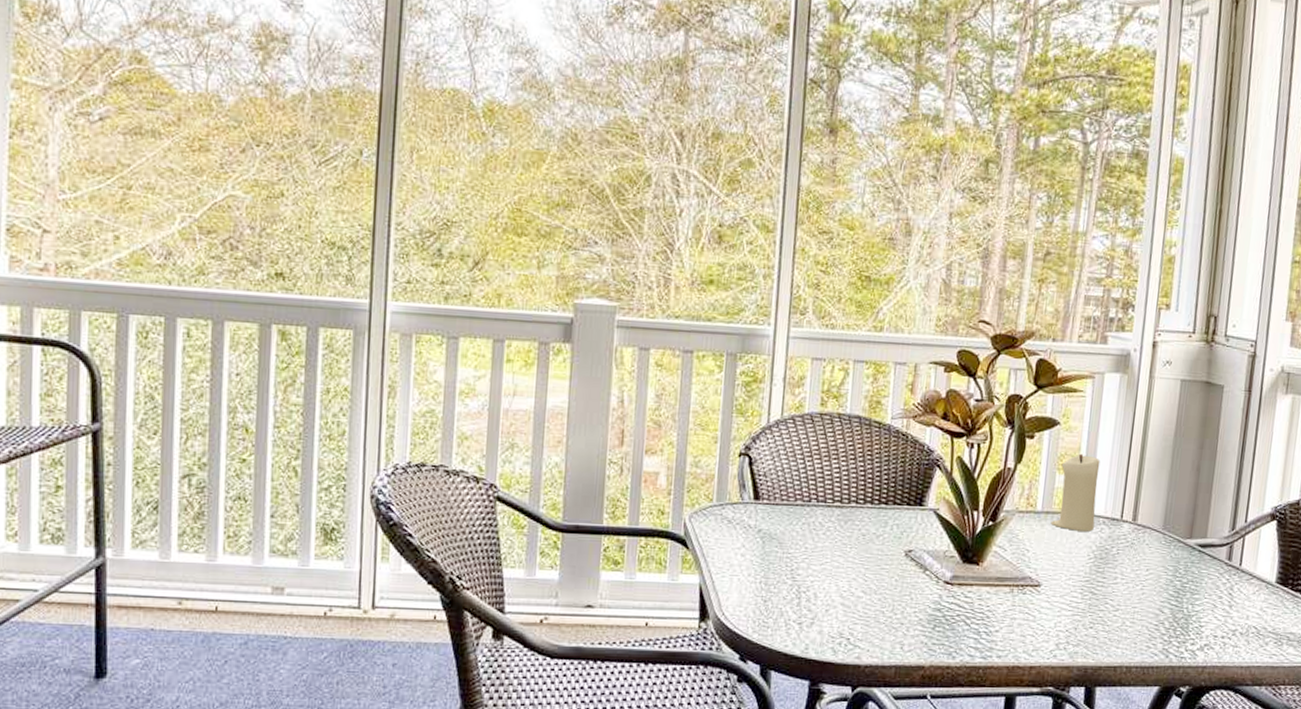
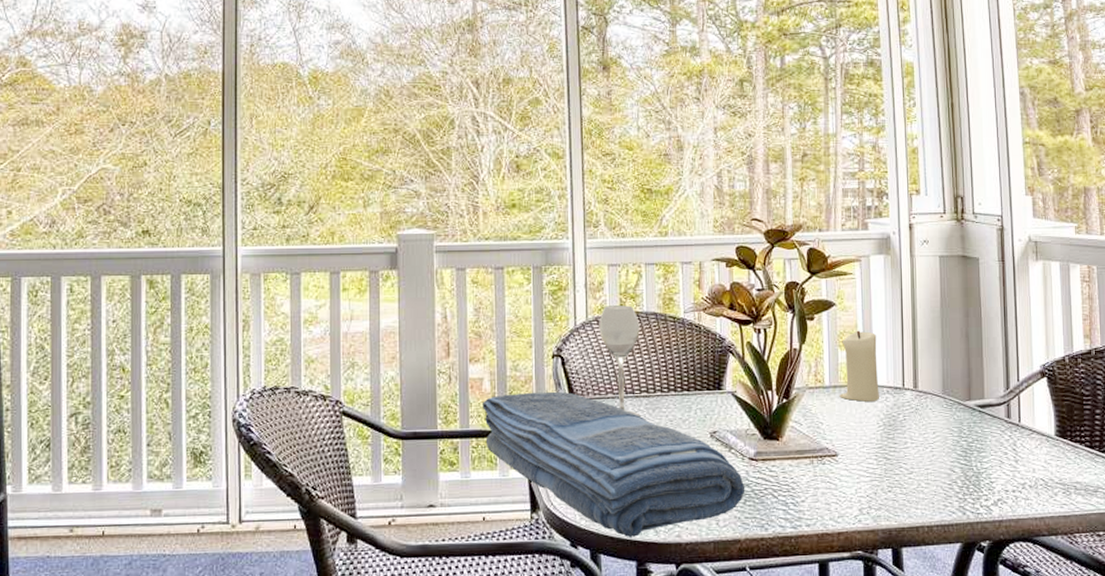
towel: none [655,492,937,655] -> present [483,391,745,537]
wineglass: none [794,404,841,528] -> present [599,305,641,416]

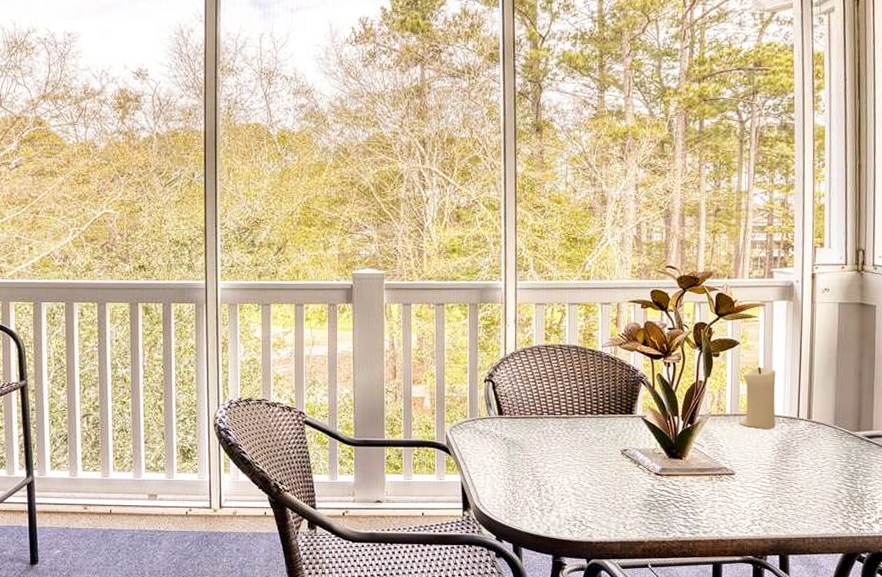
towel: present [483,391,745,537] -> none [423,410,651,535]
wineglass: present [599,305,641,416] -> none [526,339,562,434]

